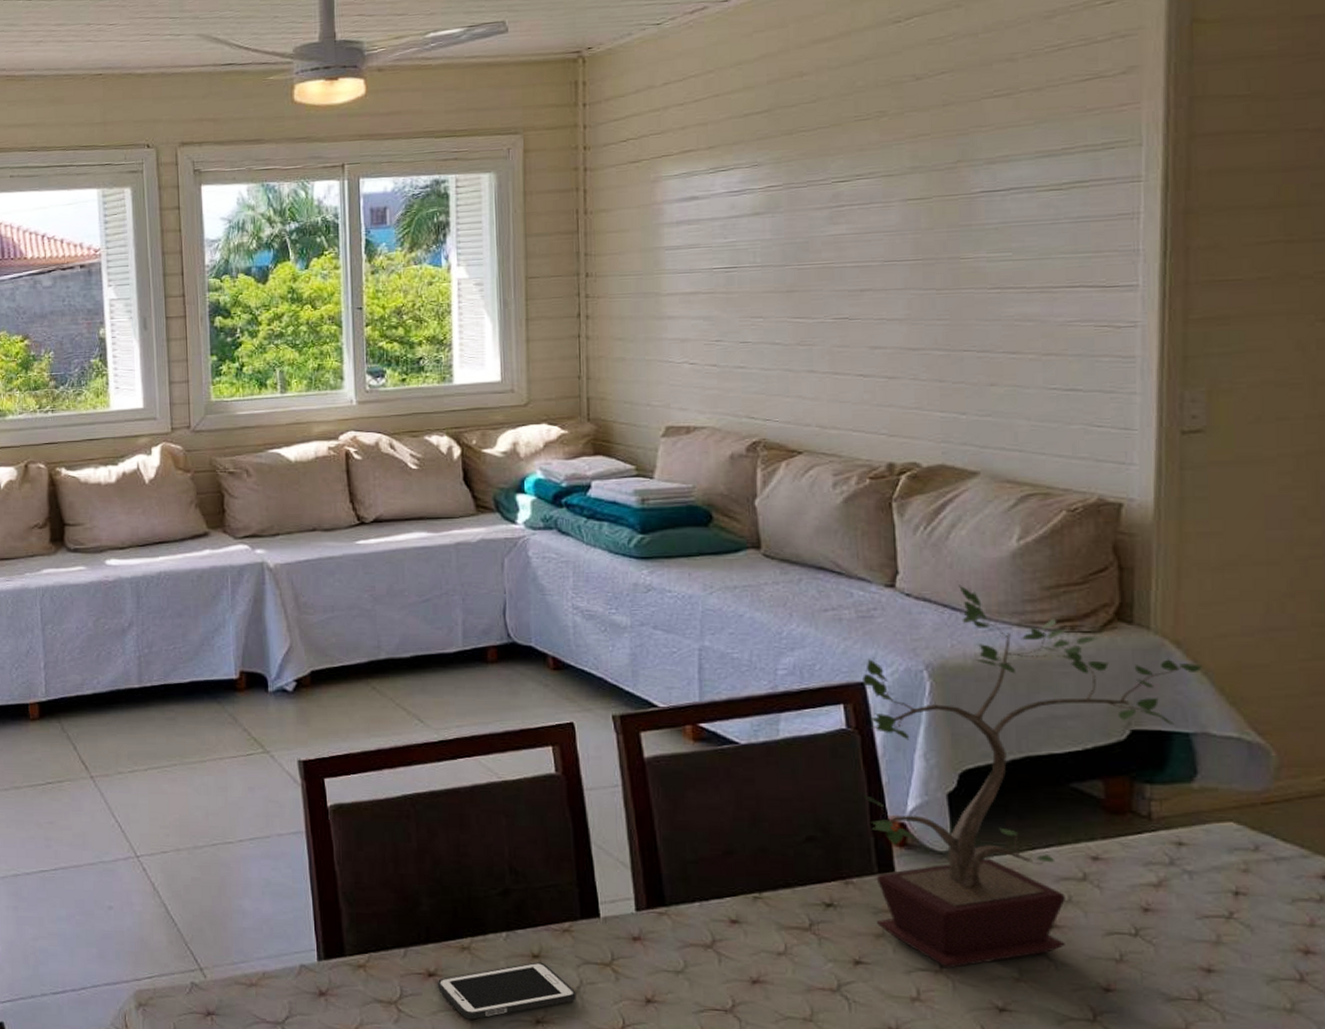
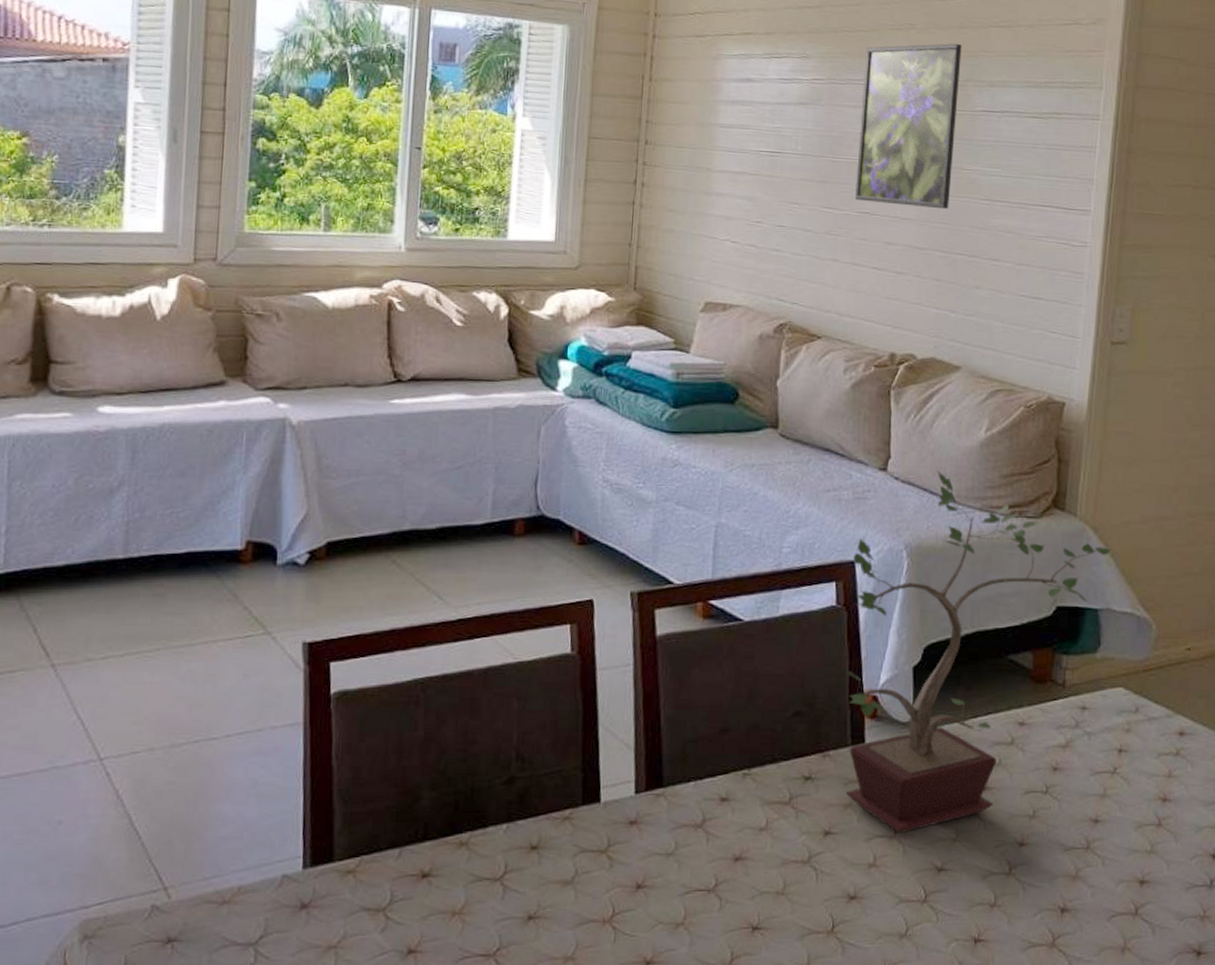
cell phone: present [437,962,577,1020] -> none [430,854,571,921]
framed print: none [828,123,949,307] -> present [855,43,962,210]

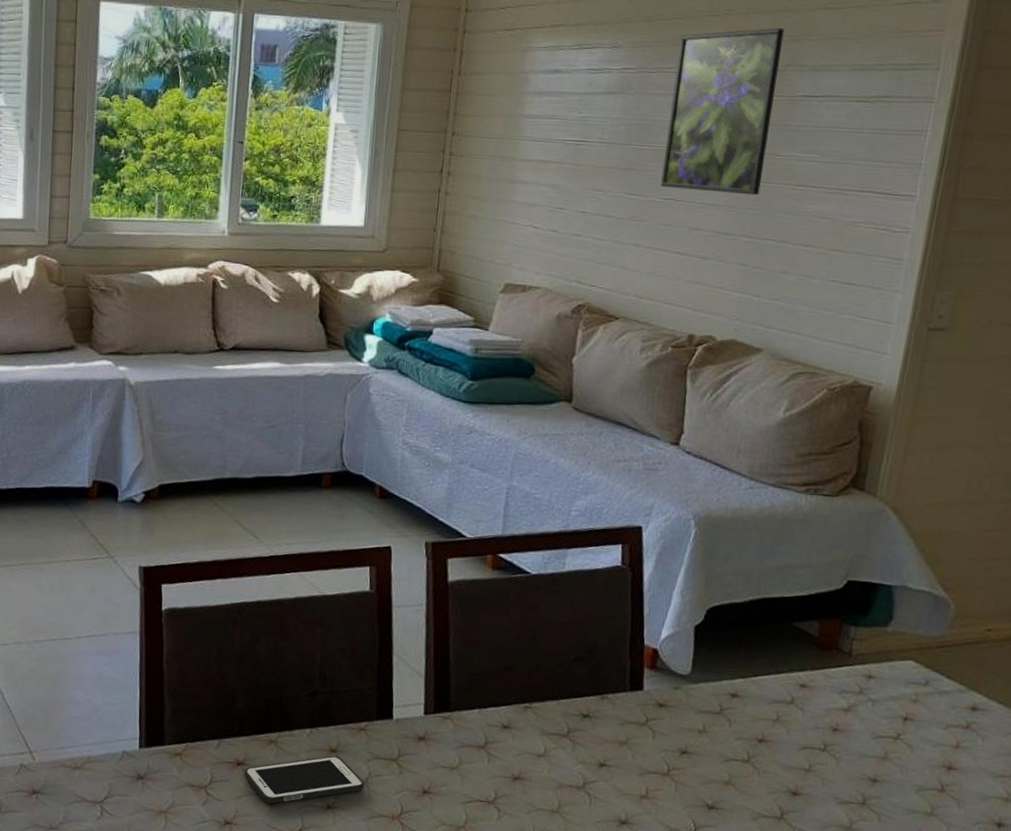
cell phone: none [430,854,571,921] -> present [243,755,365,804]
potted plant: present [845,470,1111,834] -> none [622,447,911,773]

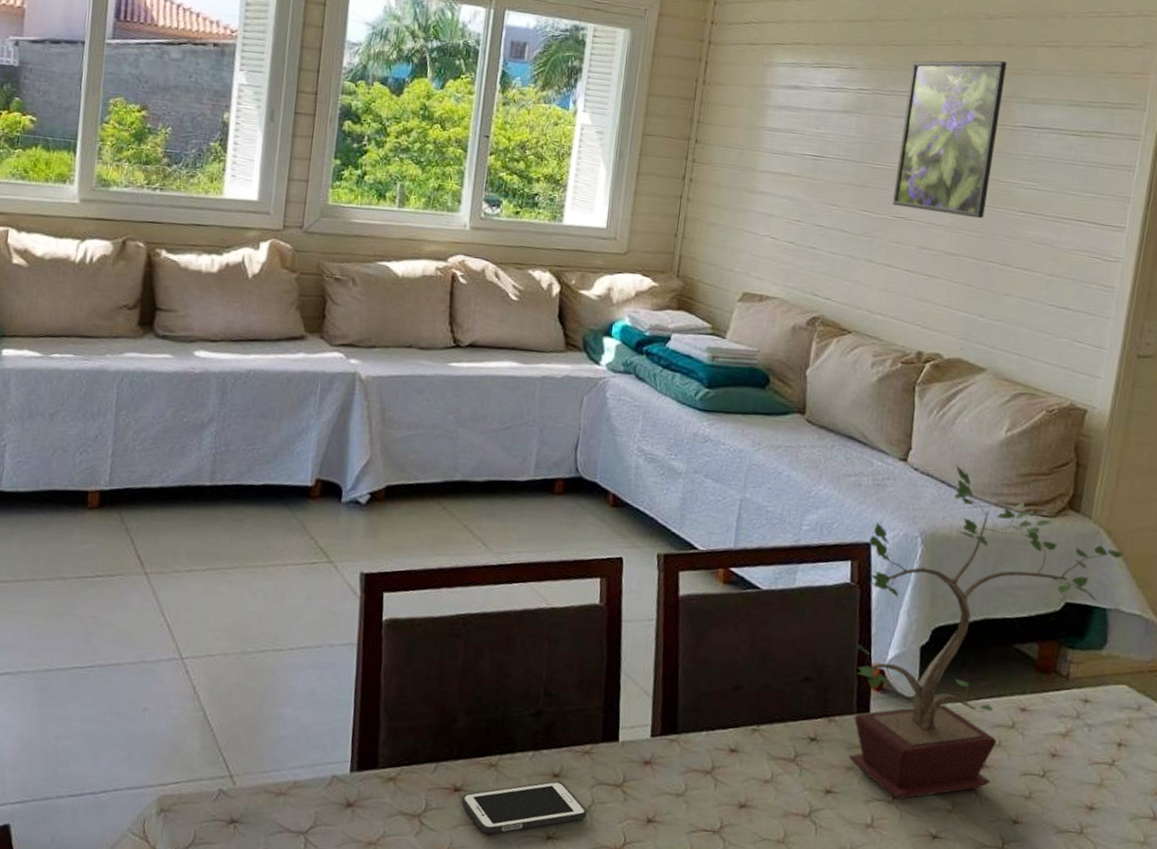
potted plant: none [622,447,911,773] -> present [848,465,1124,800]

